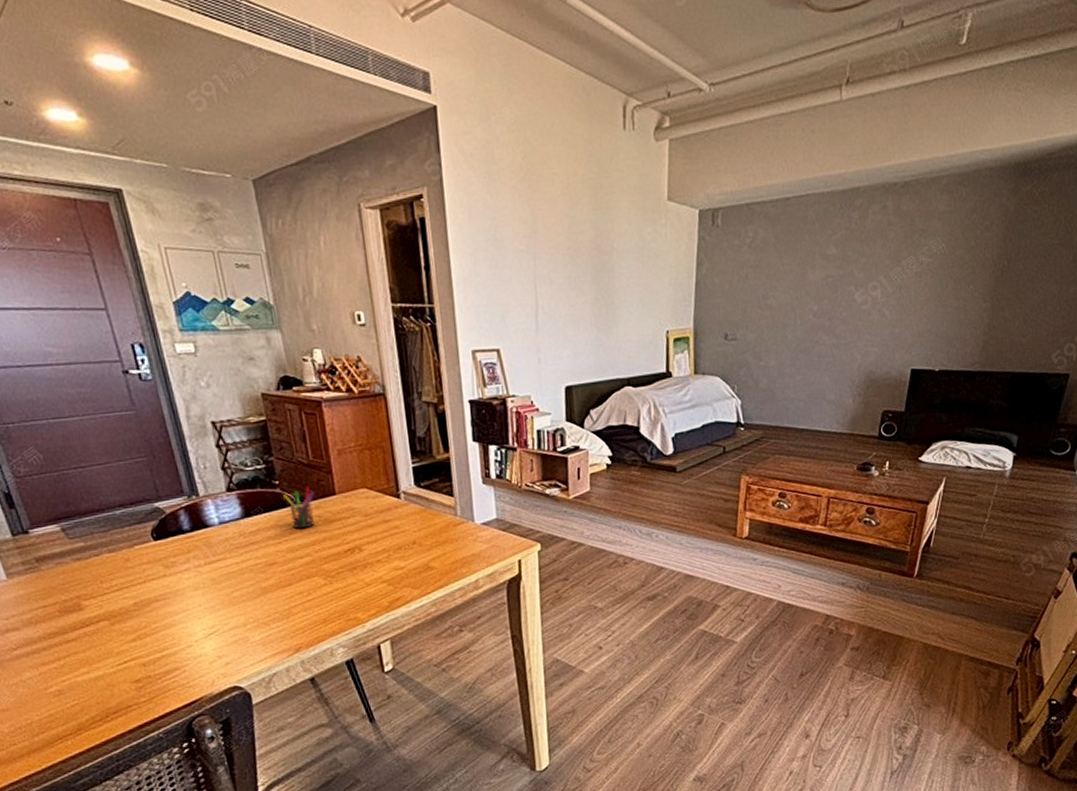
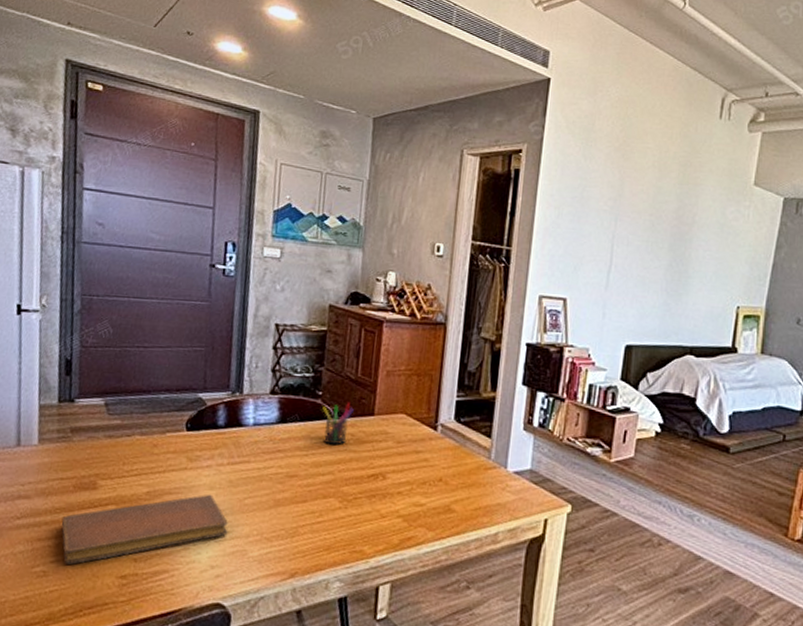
notebook: none [58,594,225,680] -> present [61,494,228,565]

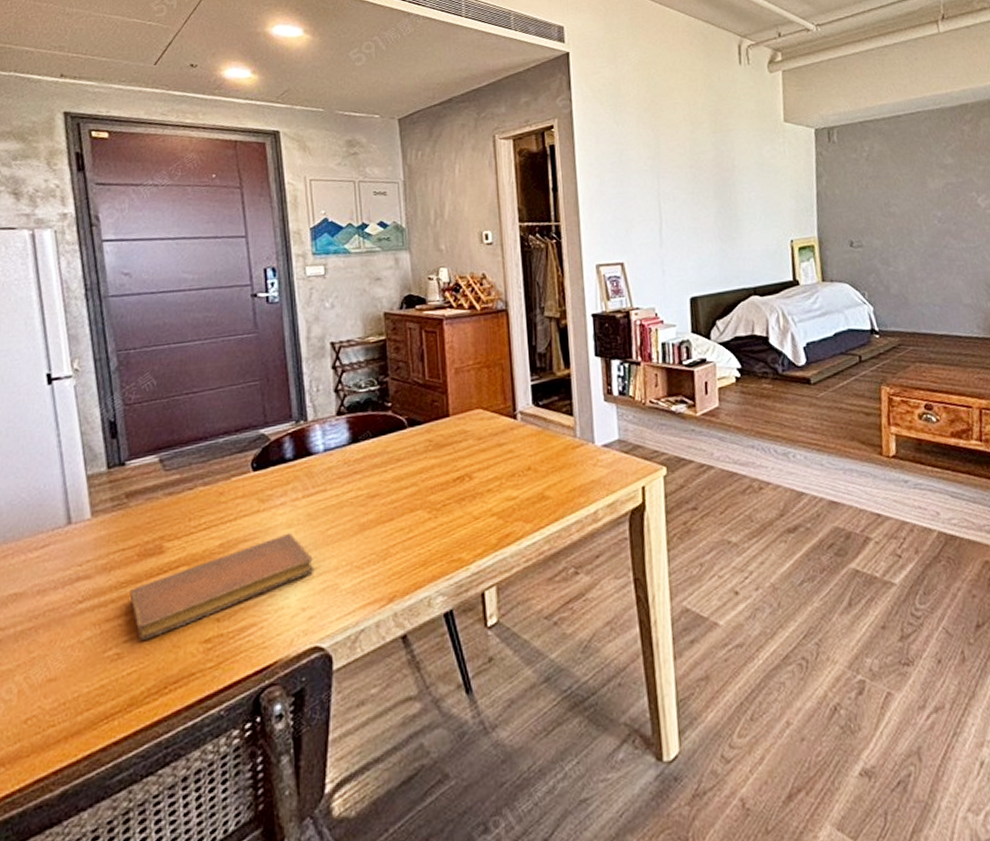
pen holder: present [322,403,354,445] -> none [394,408,427,456]

